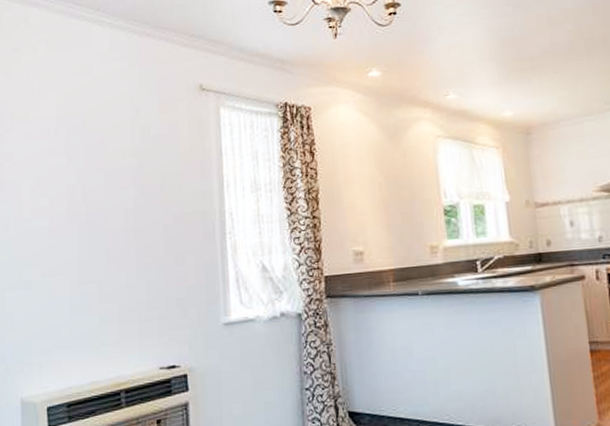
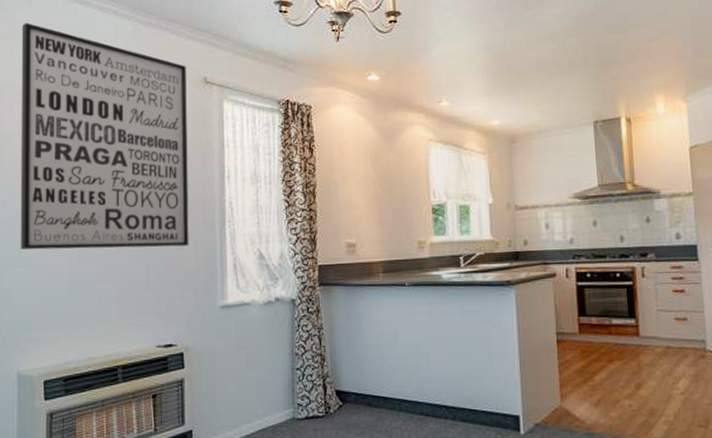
wall art: none [19,40,190,271] -> present [20,22,189,250]

